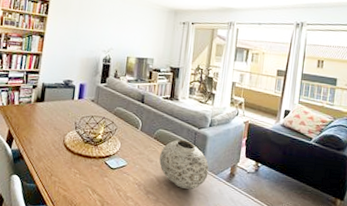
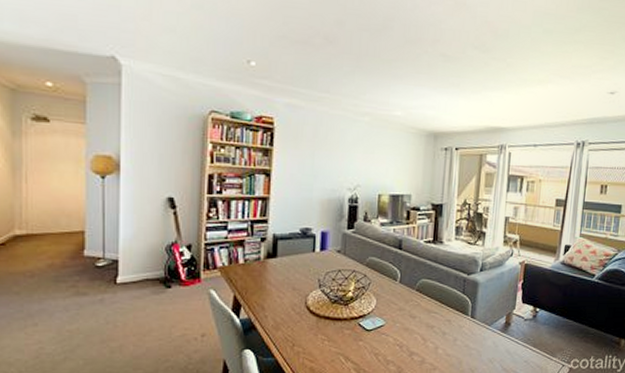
vase: present [159,139,209,190] -> none [423,288,481,346]

